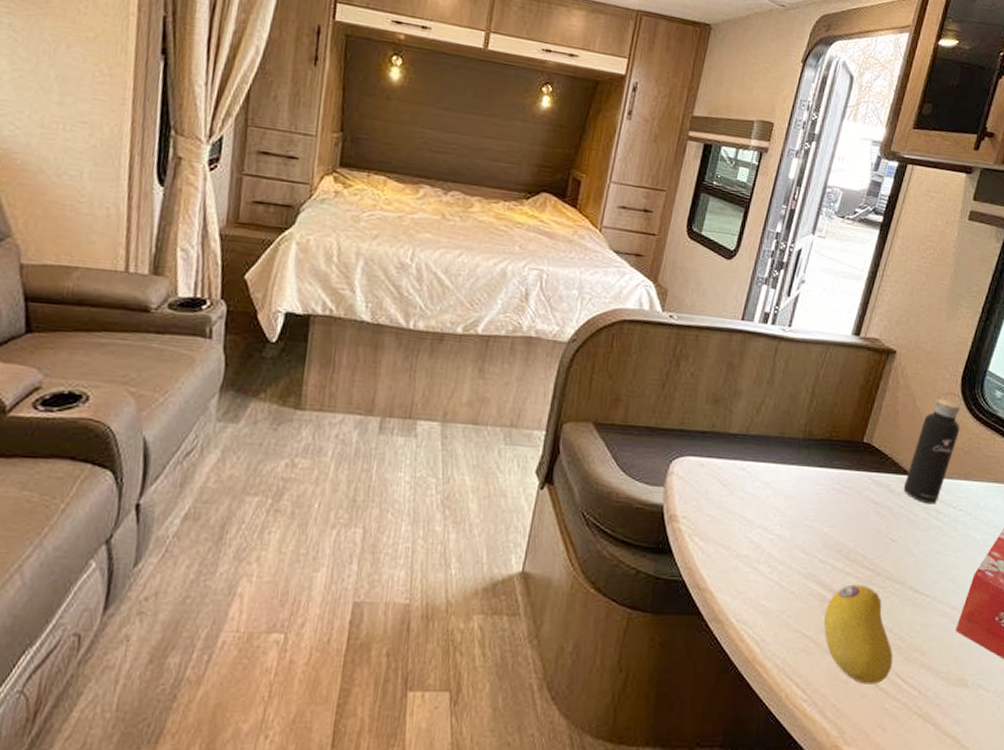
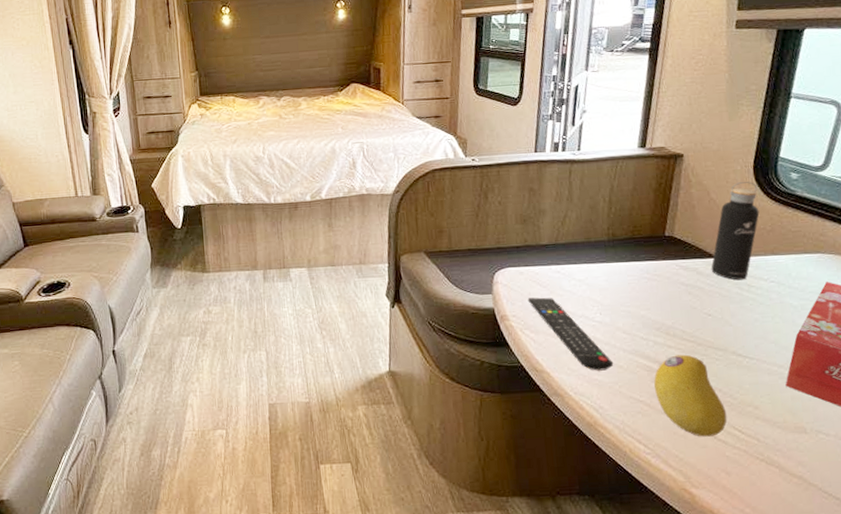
remote control: none [703,497,786,596] -> present [527,297,614,371]

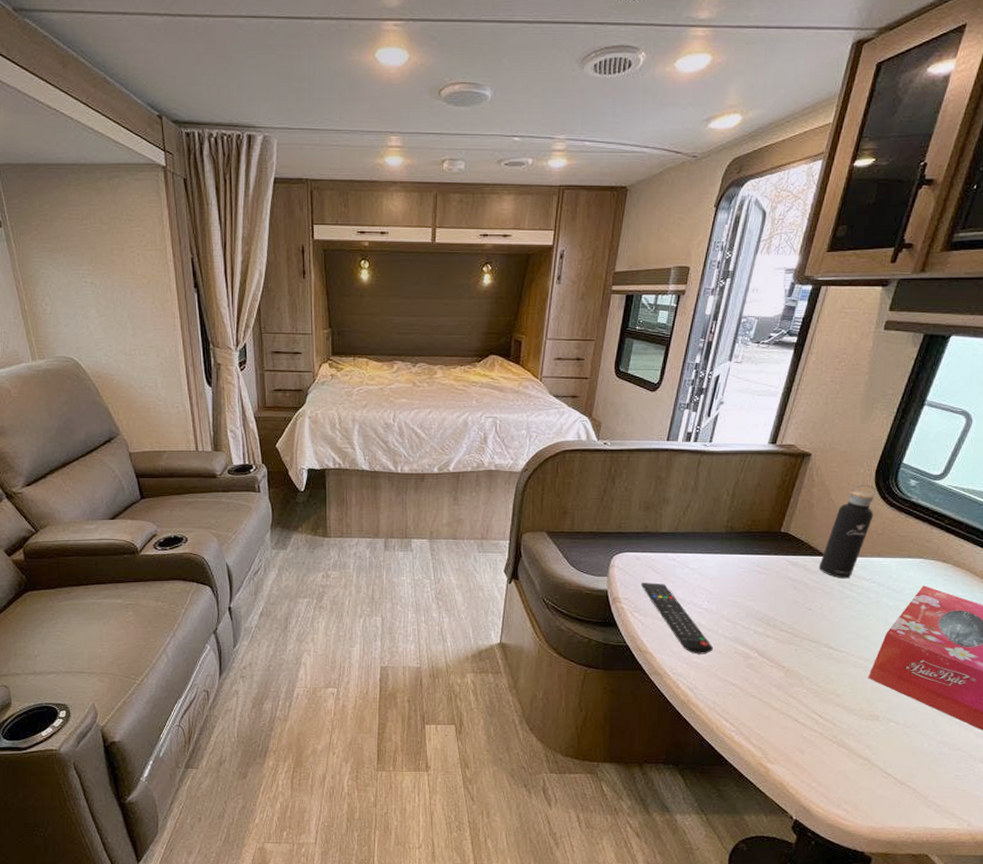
fruit: present [654,354,727,437] -> none [748,644,810,719]

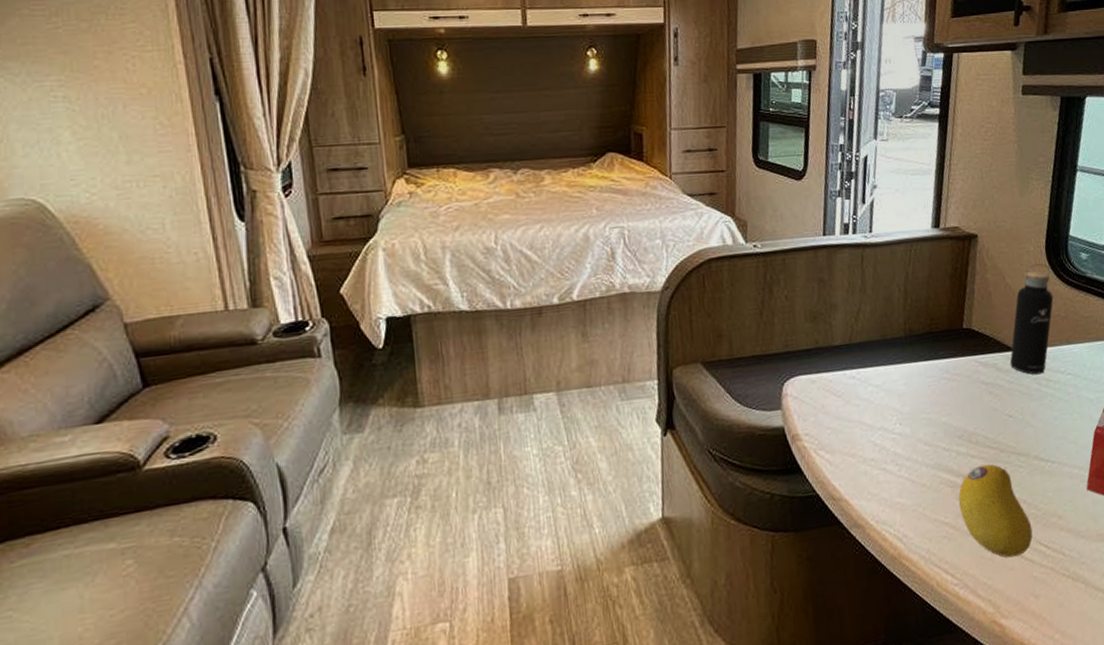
remote control: present [641,583,714,654] -> none [821,409,916,493]
fruit: none [748,644,810,719] -> present [958,464,1033,558]

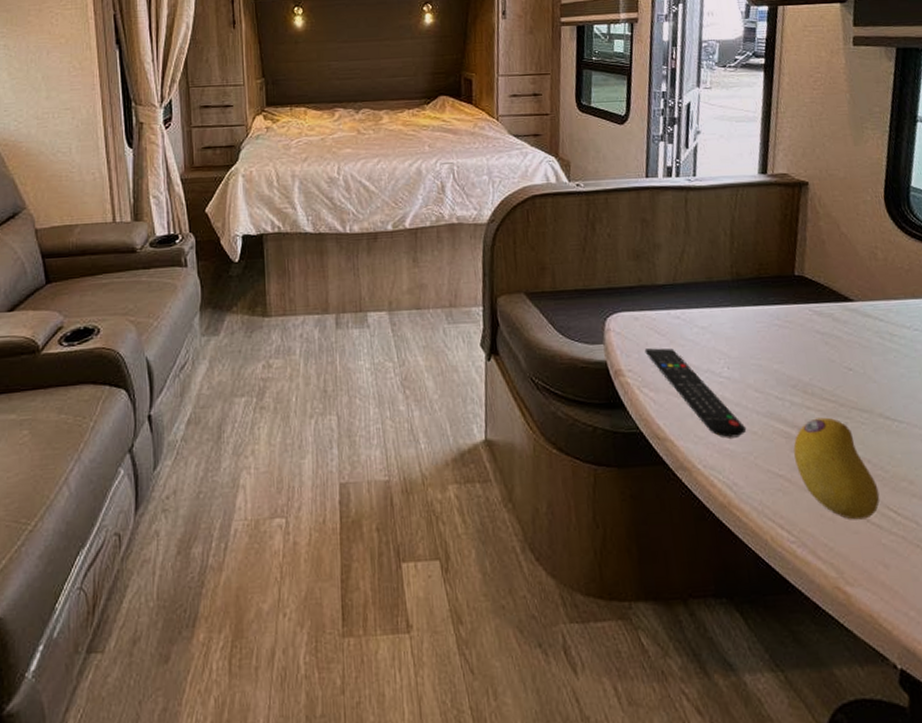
remote control: none [821,409,916,493] -> present [644,348,747,439]
water bottle: present [1009,263,1054,375] -> none [847,213,896,328]

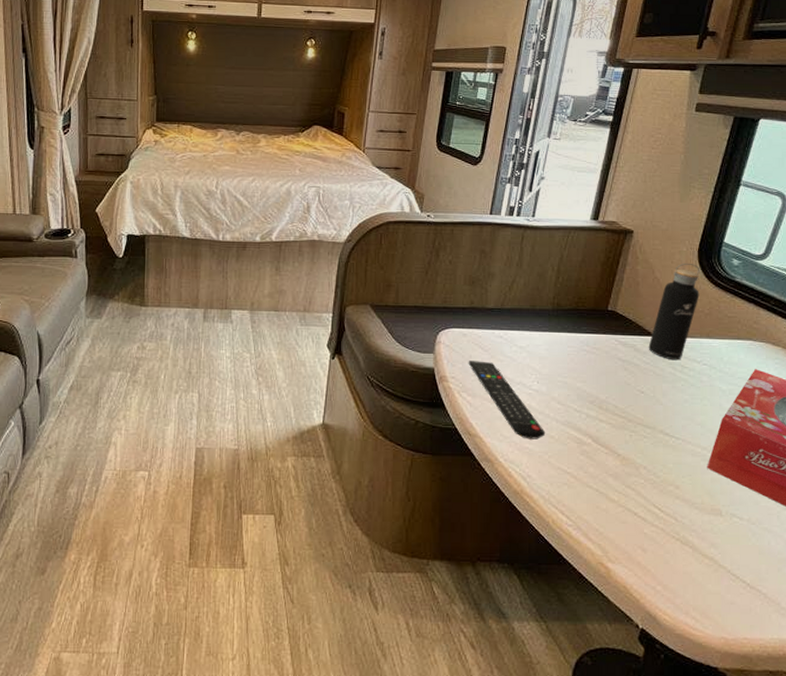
fruit: present [793,417,880,520] -> none [583,429,649,513]
water bottle: none [847,213,896,328] -> present [648,263,700,360]

